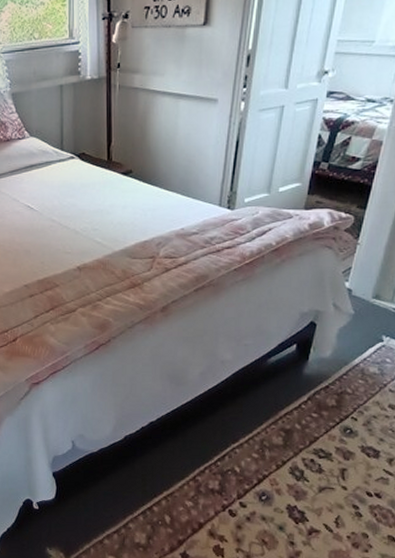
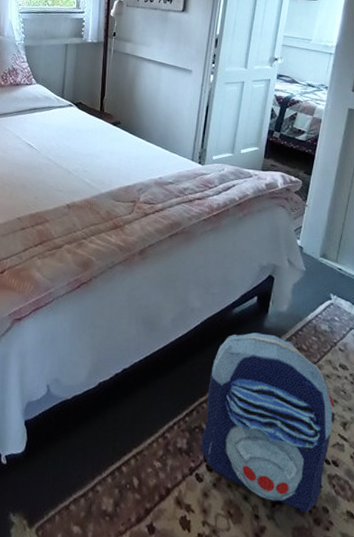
backpack: none [233,380,381,539] -> present [200,332,335,513]

